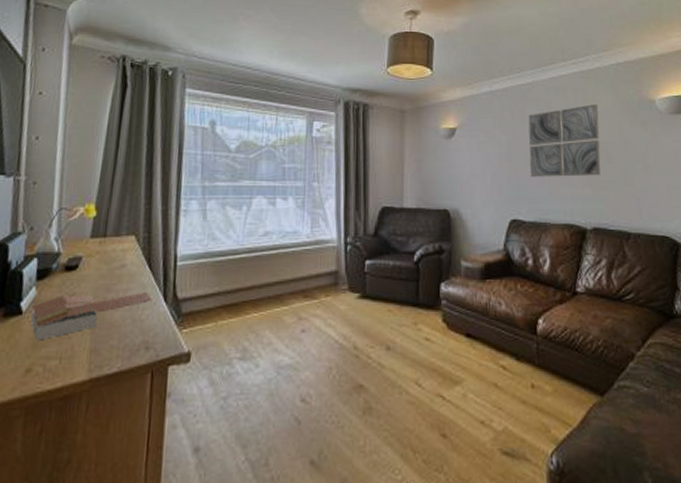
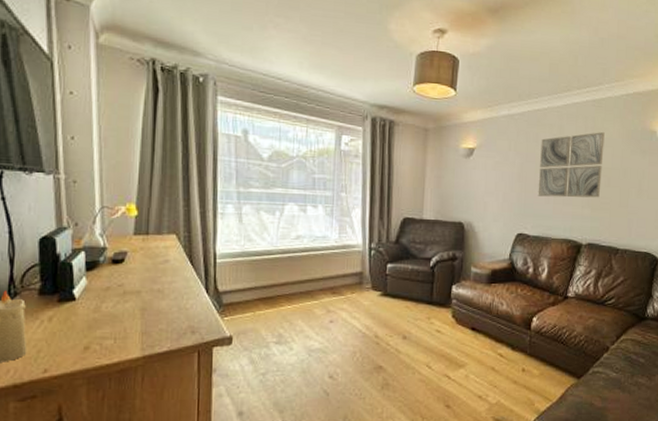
book: present [30,293,152,341] -> none [84,285,195,323]

